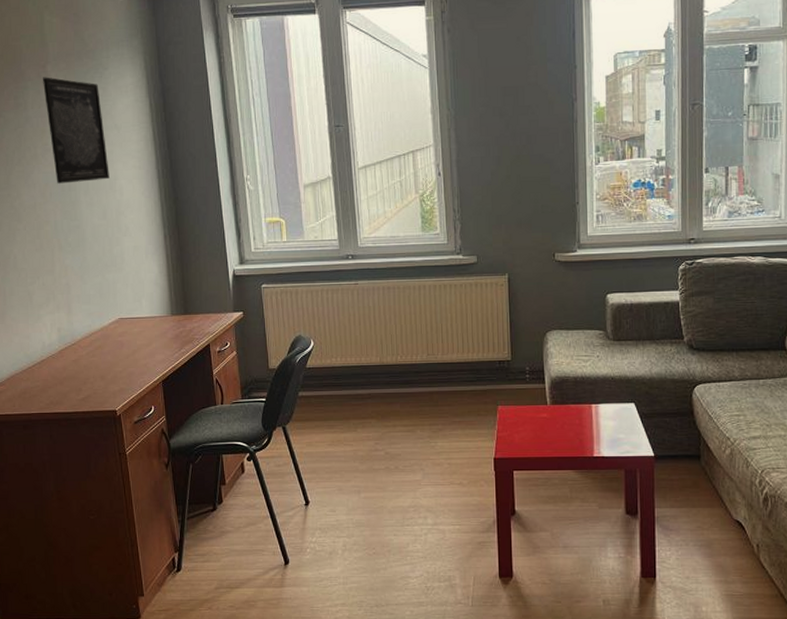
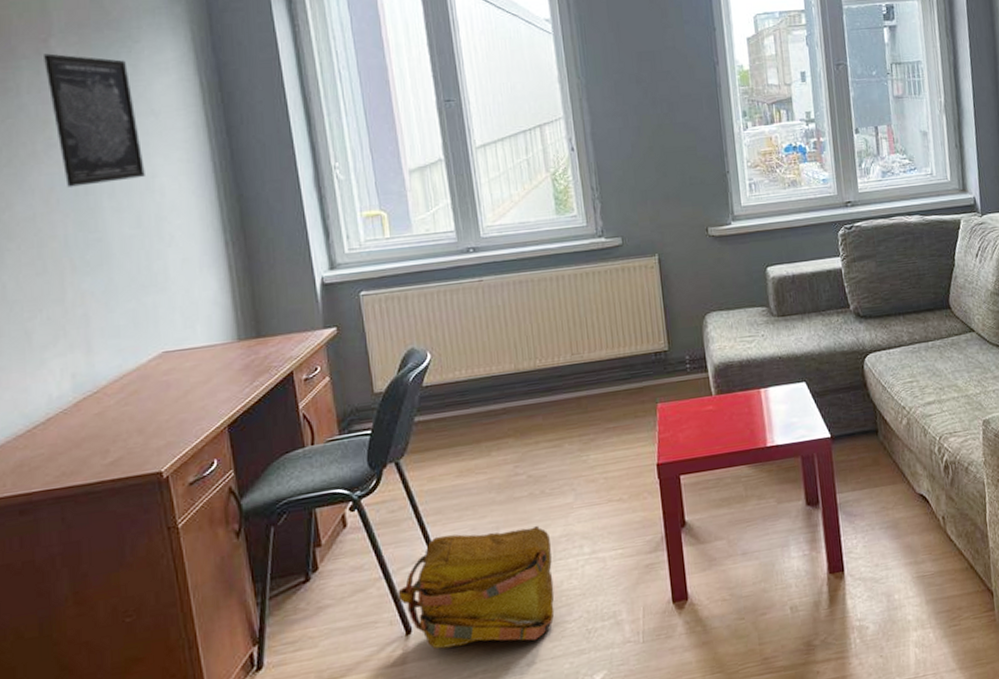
backpack: none [280,491,401,588] -> present [398,526,555,649]

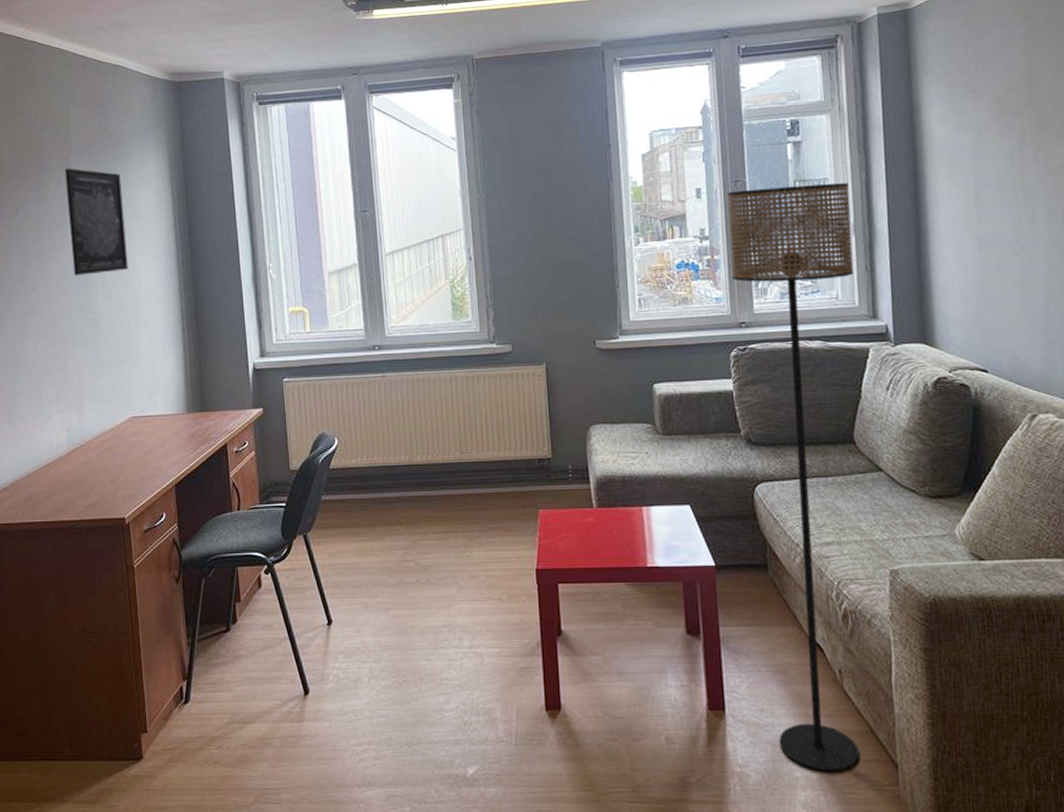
backpack: present [398,526,555,649] -> none [300,608,435,723]
floor lamp: none [830,65,962,611] -> present [727,183,860,771]

